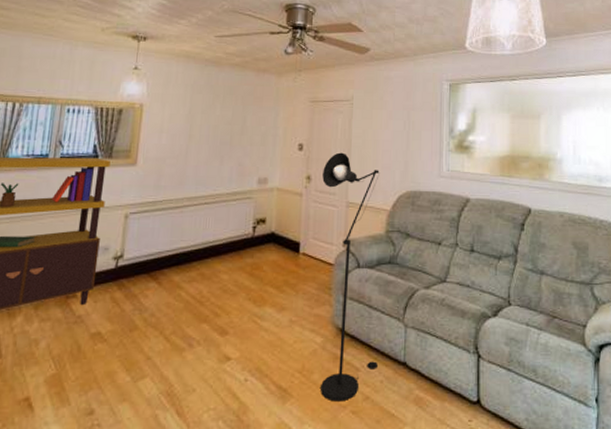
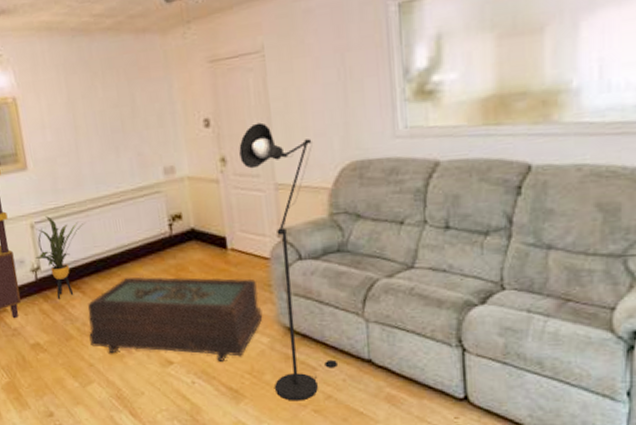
house plant: none [121,208,178,288] -> present [35,216,86,299]
coffee table: none [154,271,320,359] -> present [88,276,263,361]

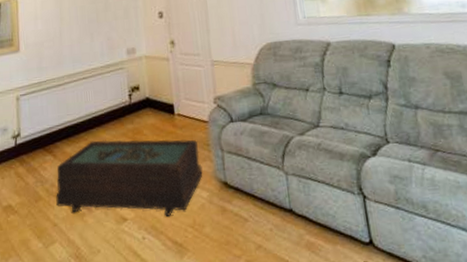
house plant: present [35,216,86,299] -> none [17,90,62,163]
floor lamp: present [239,122,339,401] -> none [184,14,266,253]

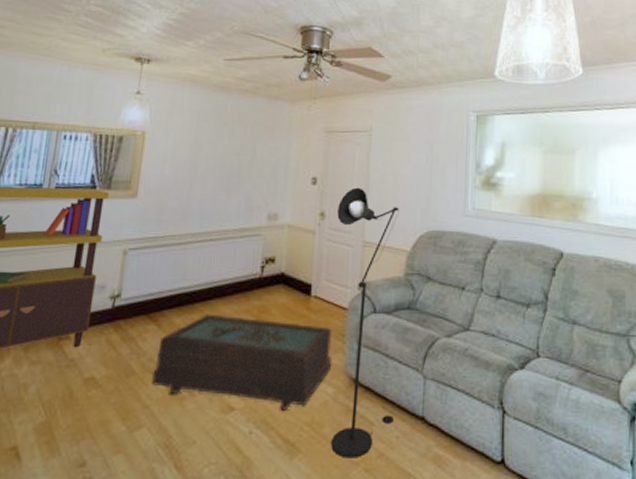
floor lamp: none [184,14,266,253] -> present [331,187,399,458]

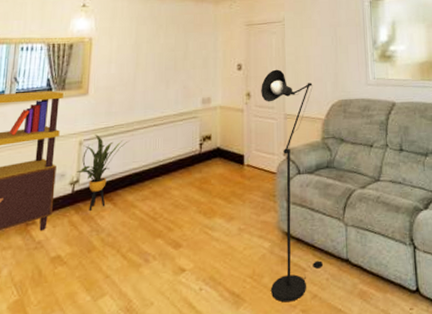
house plant: none [118,244,181,330] -> present [76,135,130,211]
coffee table: present [152,314,332,411] -> none [111,188,267,267]

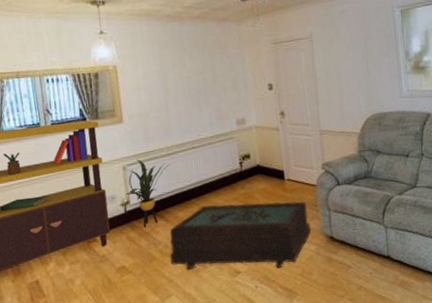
coffee table: none [111,188,267,267] -> present [170,201,311,270]
floor lamp: present [261,69,324,303] -> none [294,87,367,294]

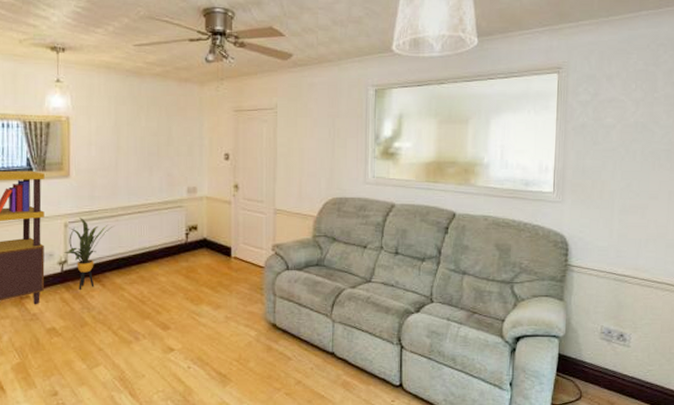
coffee table: present [170,201,311,270] -> none [103,274,253,350]

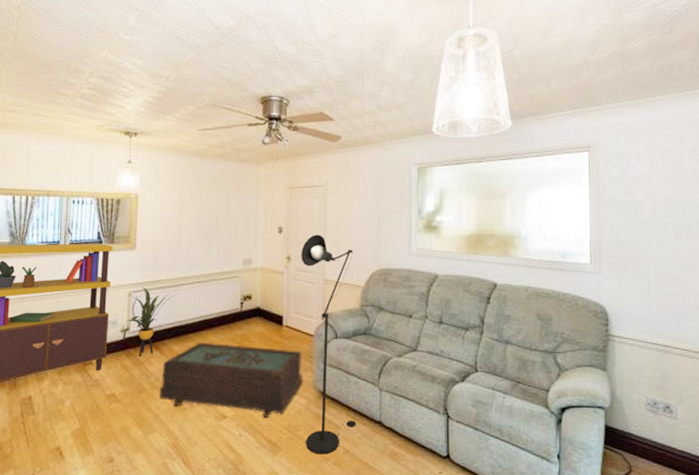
coffee table: none [103,274,253,350] -> present [159,342,303,418]
floor lamp: none [250,161,309,385] -> present [301,234,357,455]

